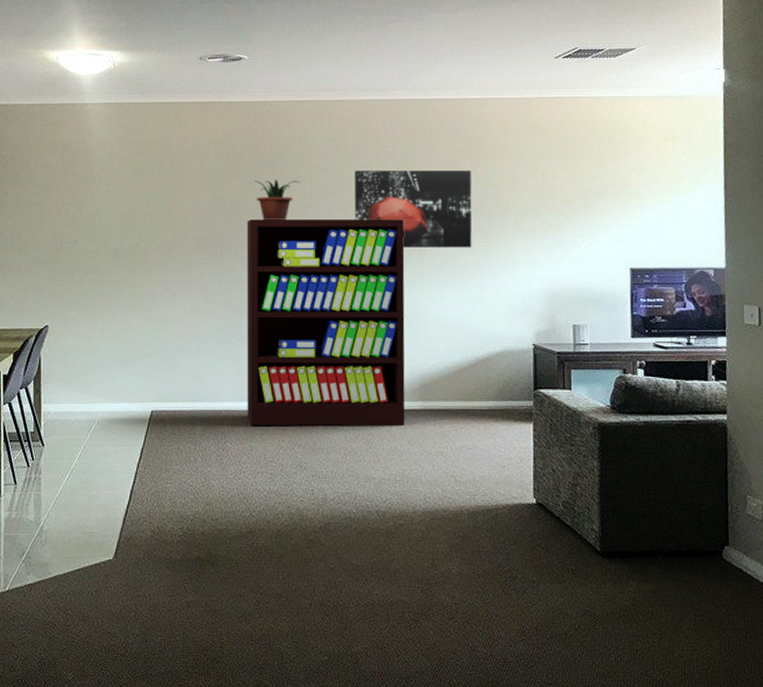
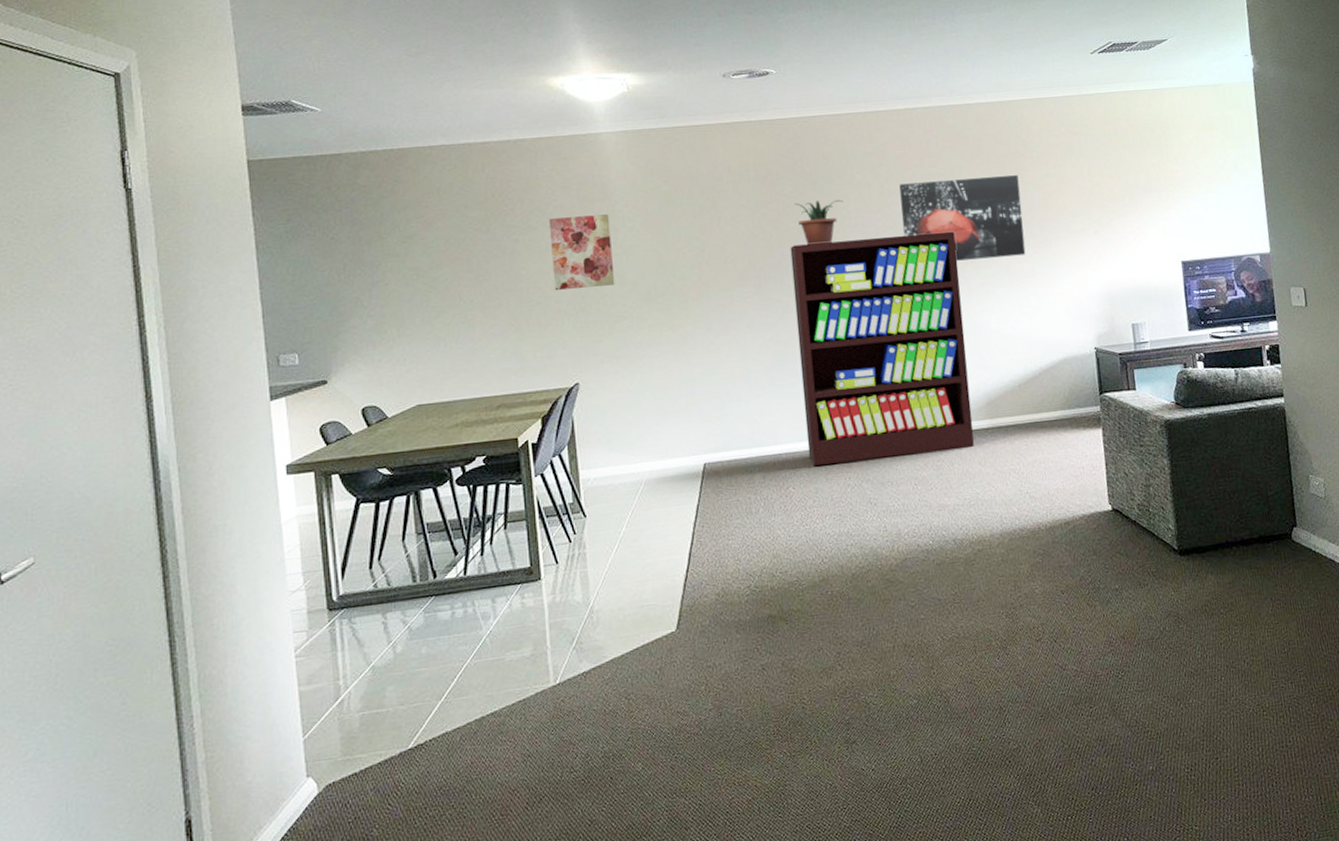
wall art: none [34,177,88,242] -> present [548,214,615,291]

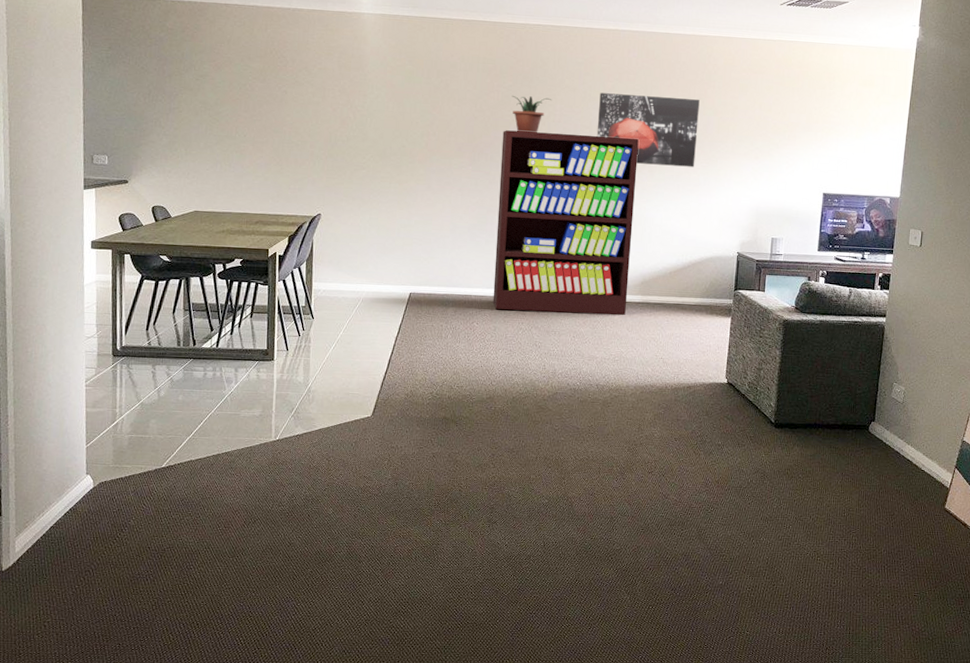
wall art: present [548,214,615,291] -> none [311,78,362,140]

